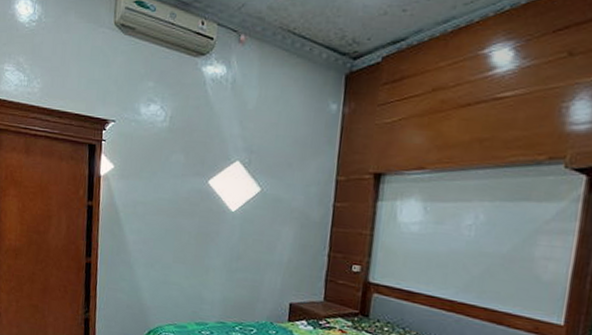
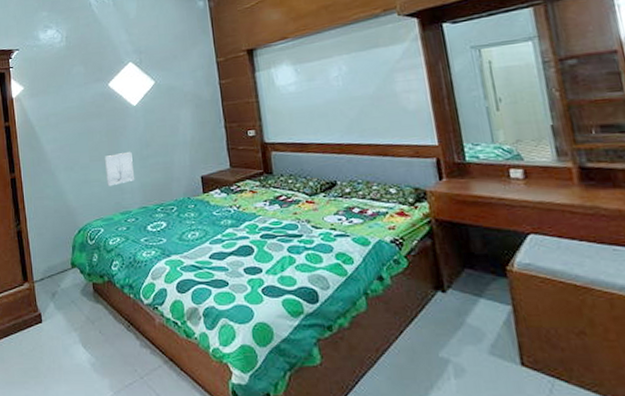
wall art: none [187,260,220,293] -> present [104,152,135,187]

